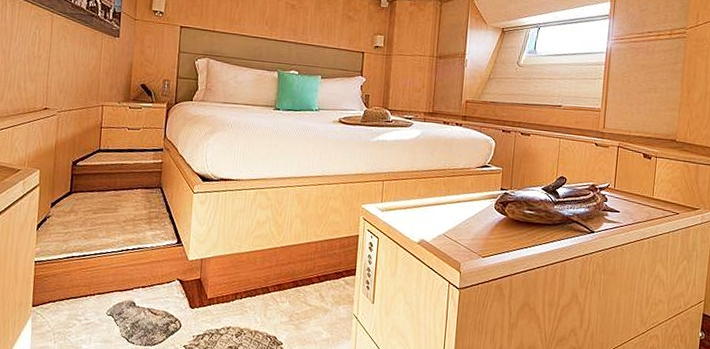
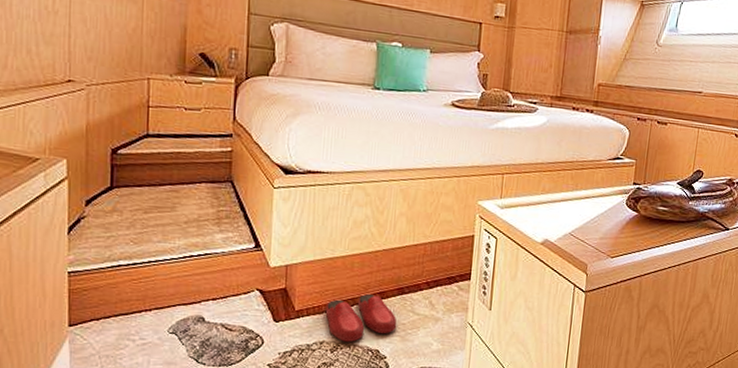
slippers: none [232,286,292,329] -> present [325,294,397,342]

